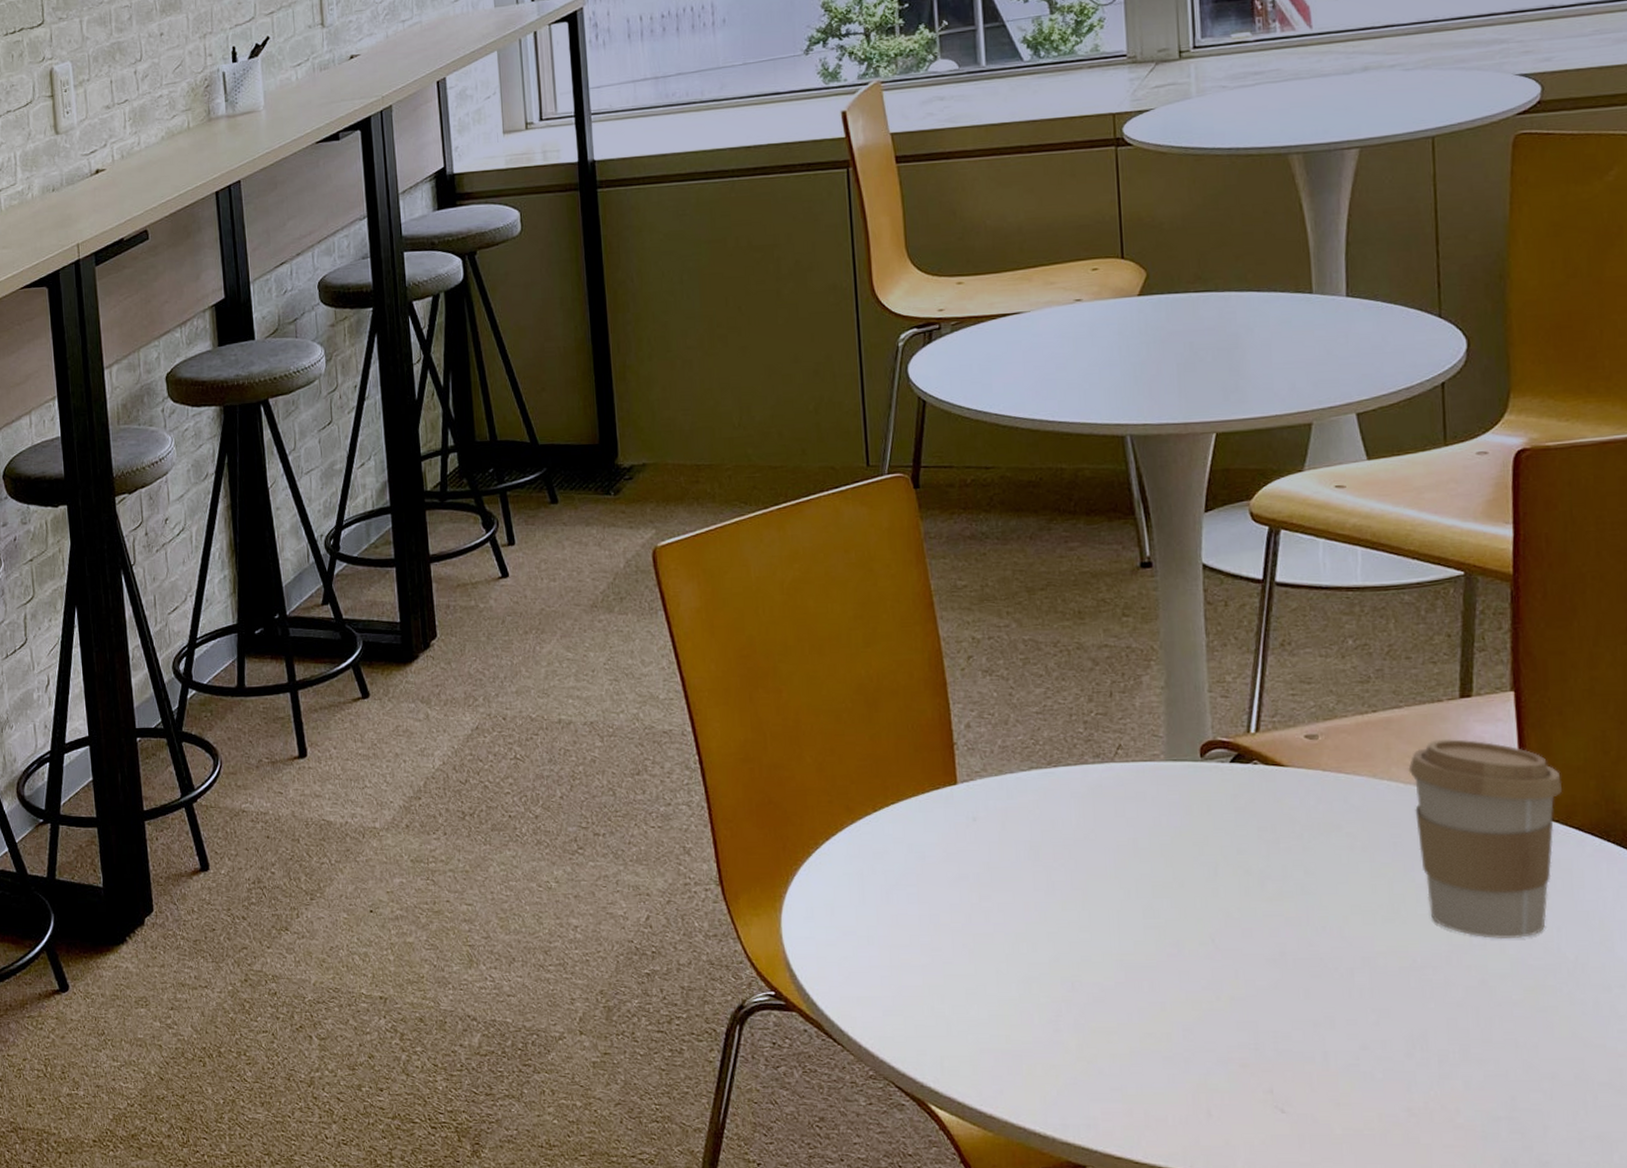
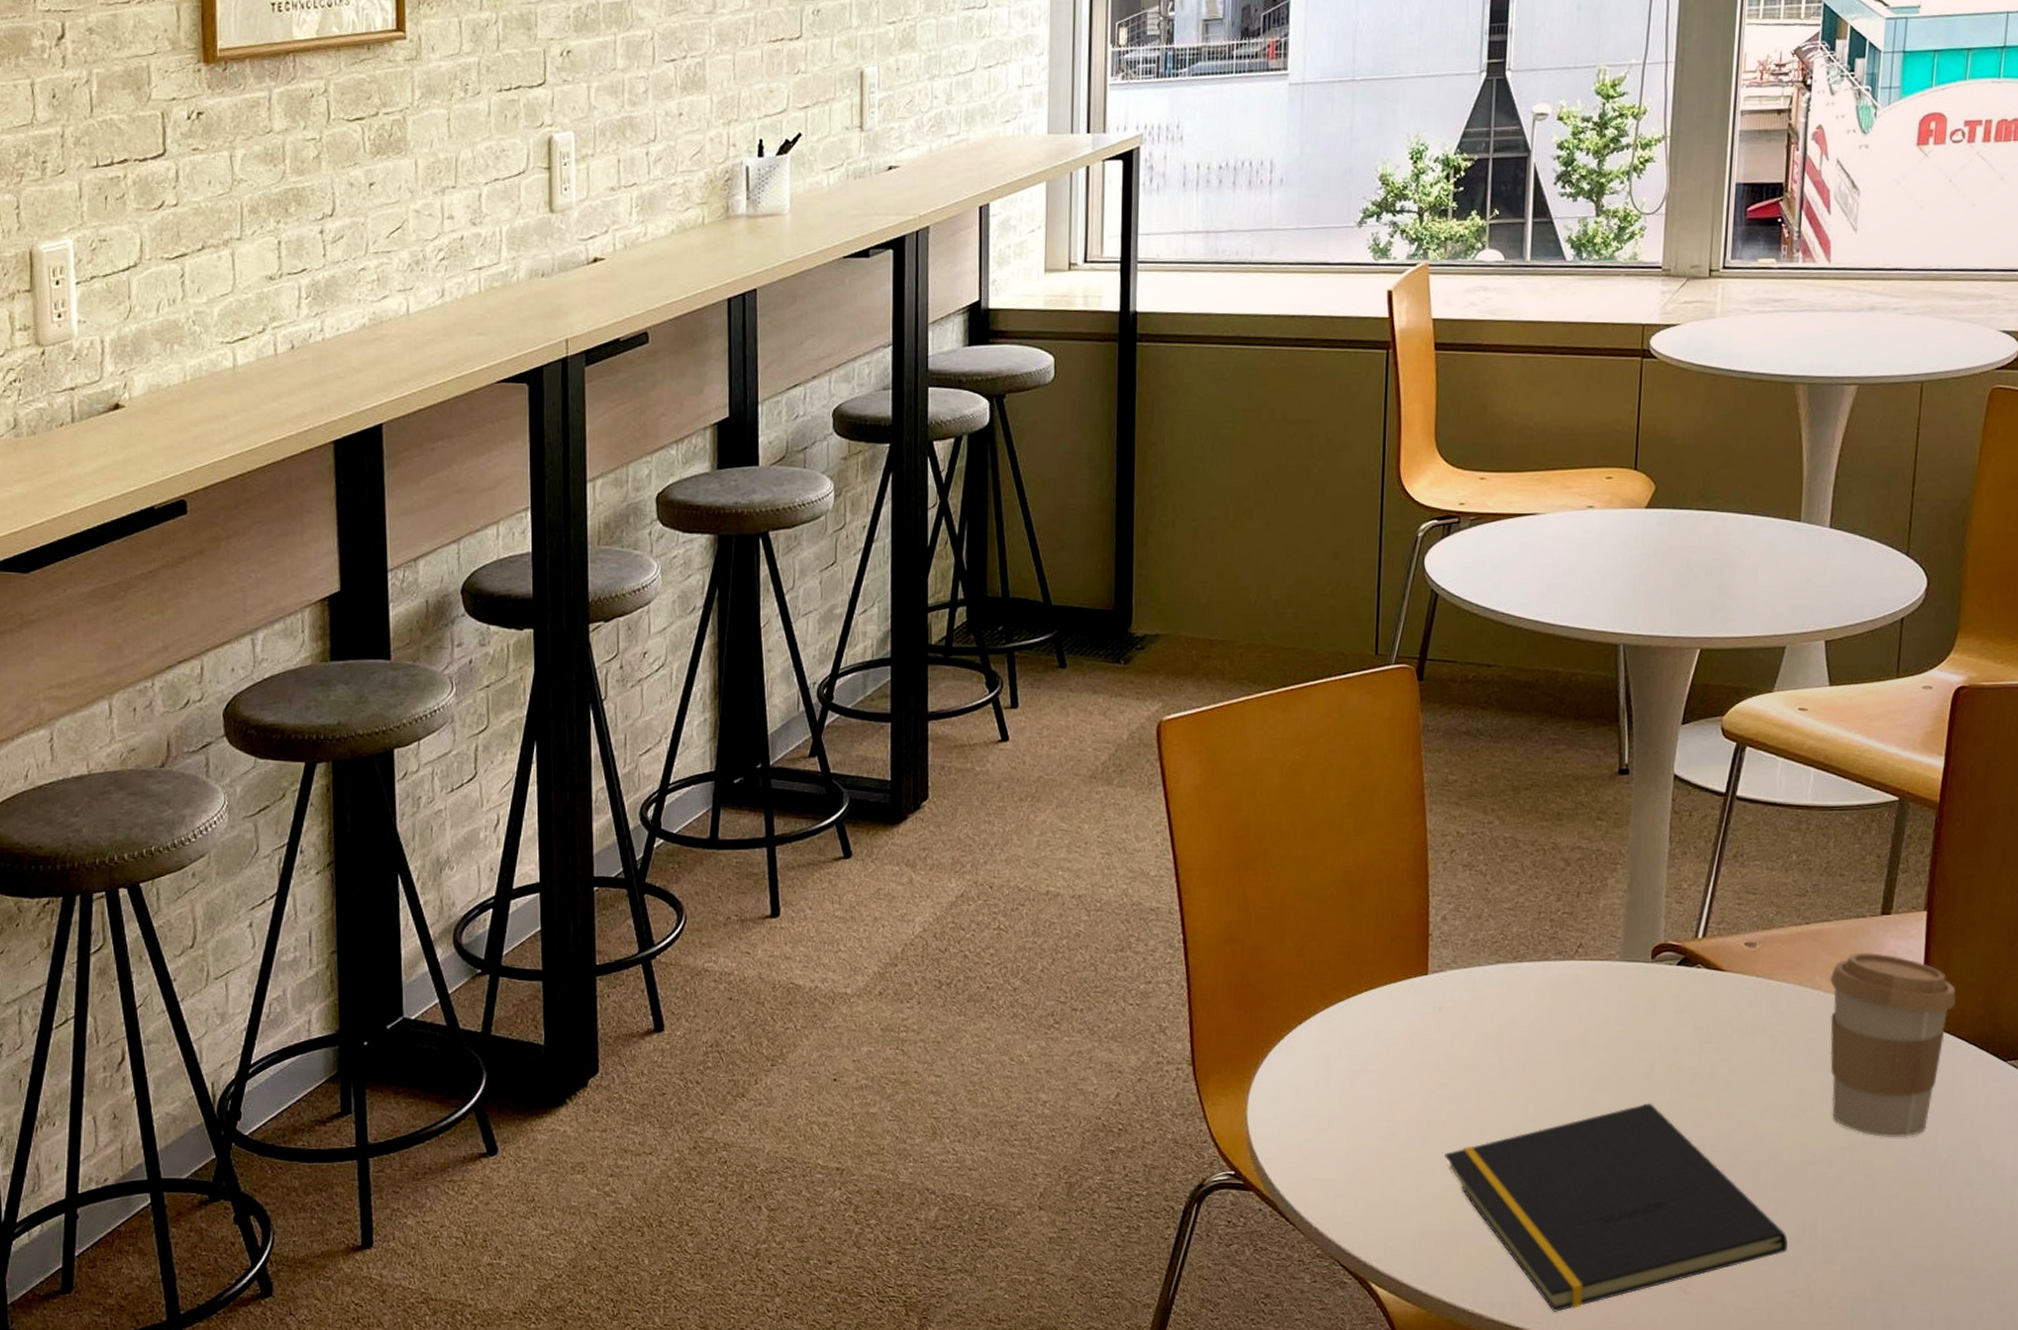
notepad: none [996,909,1397,1134] -> present [1445,1103,1788,1312]

